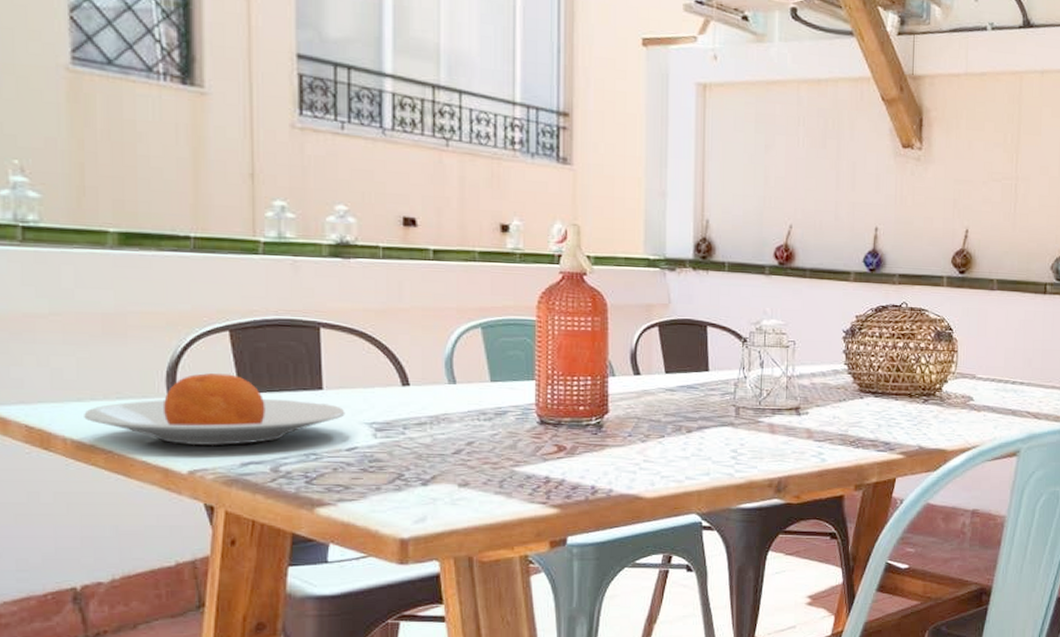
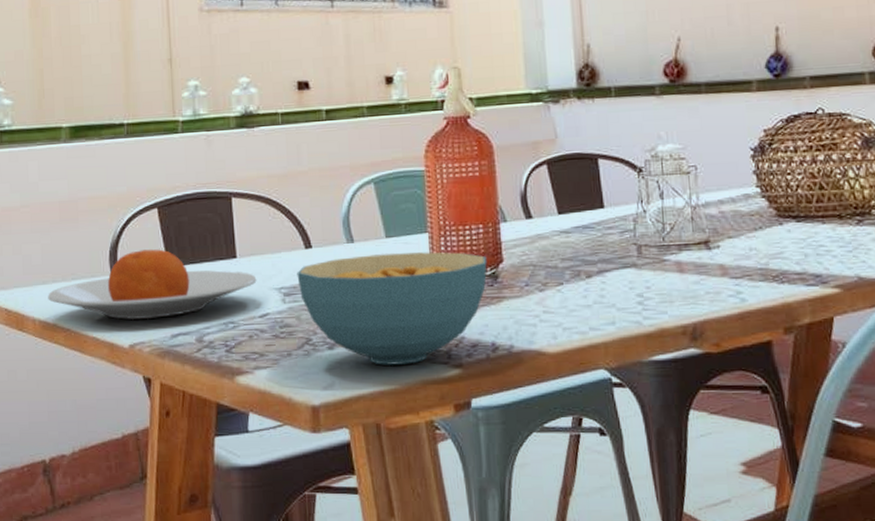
cereal bowl: none [391,397,593,503] -> present [297,252,487,365]

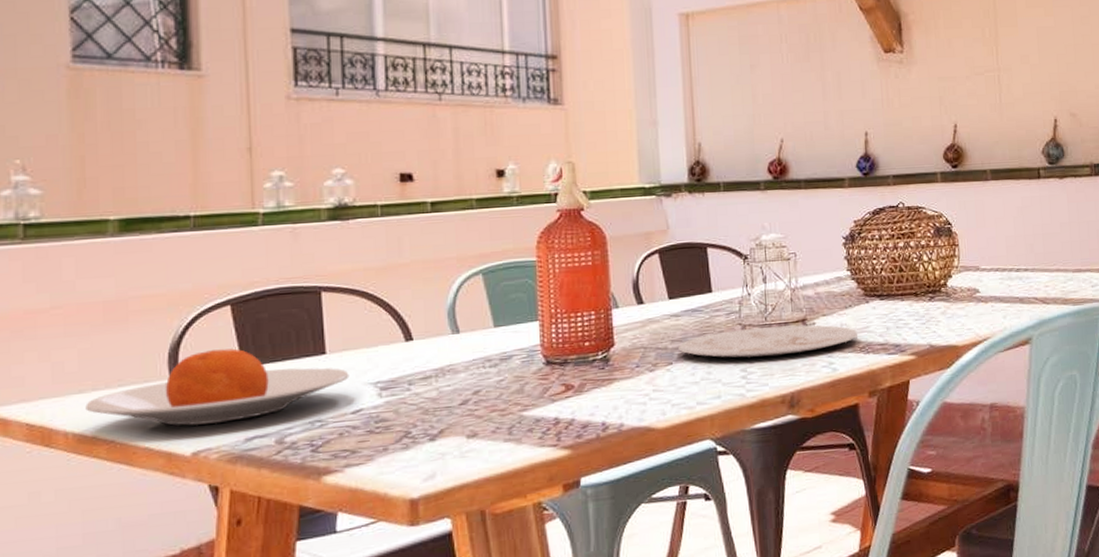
cereal bowl: present [297,252,487,365] -> none [395,338,599,453]
plate: none [568,247,769,282] -> present [677,325,857,358]

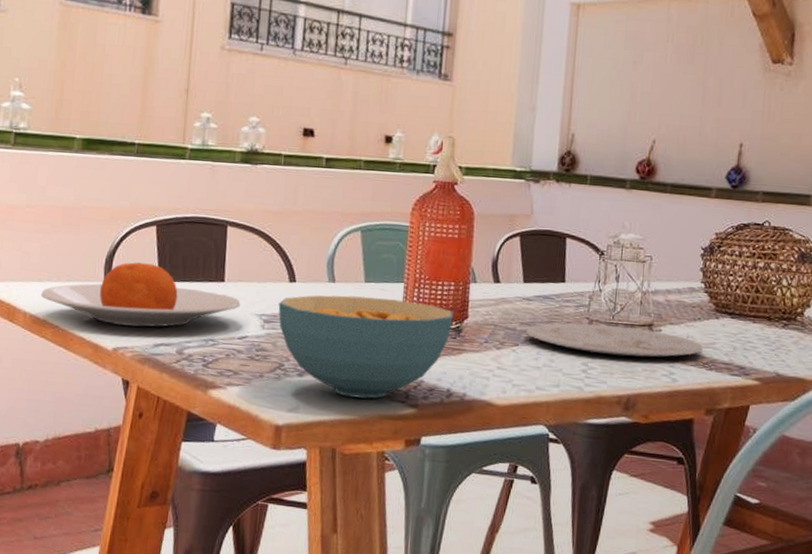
cereal bowl: none [395,338,599,453] -> present [278,295,454,399]

